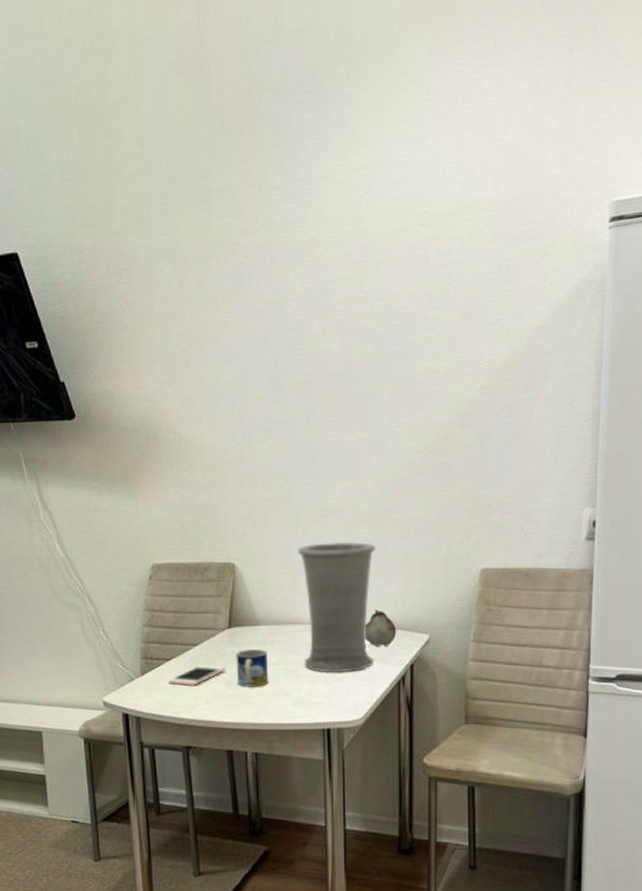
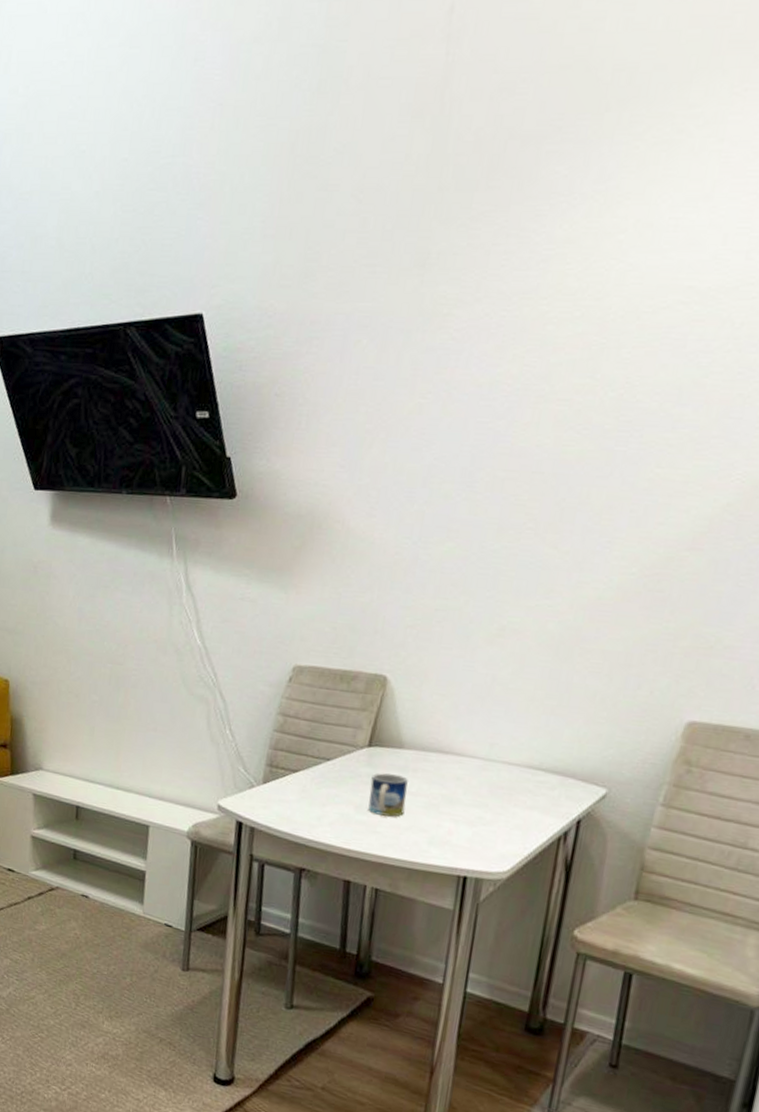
cell phone: present [168,665,226,687] -> none [291,782,358,805]
vase: present [298,541,375,673] -> none [448,665,558,818]
fruit: present [365,610,397,646] -> none [527,751,568,795]

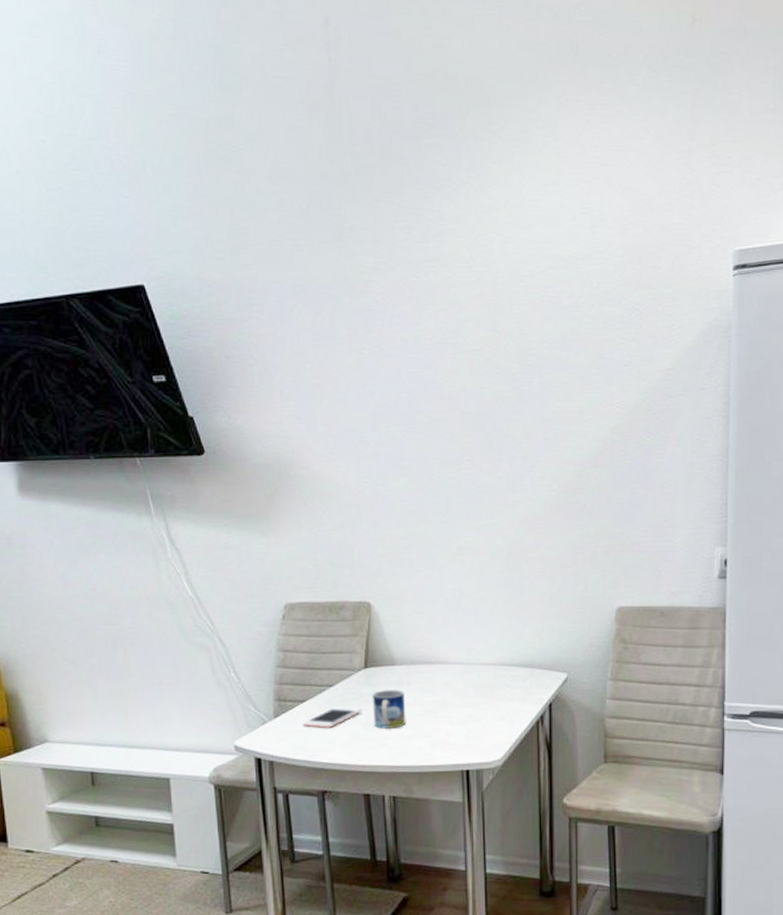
cell phone: none [291,782,358,805] -> present [303,706,362,729]

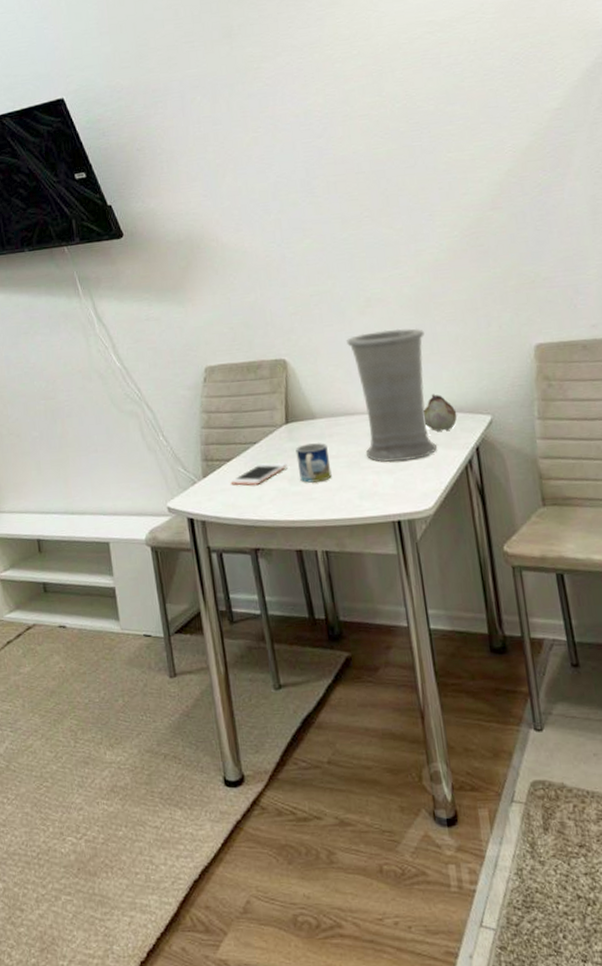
vase: none [434,580,513,714] -> present [347,328,438,463]
fruit: none [503,649,535,686] -> present [424,394,457,431]

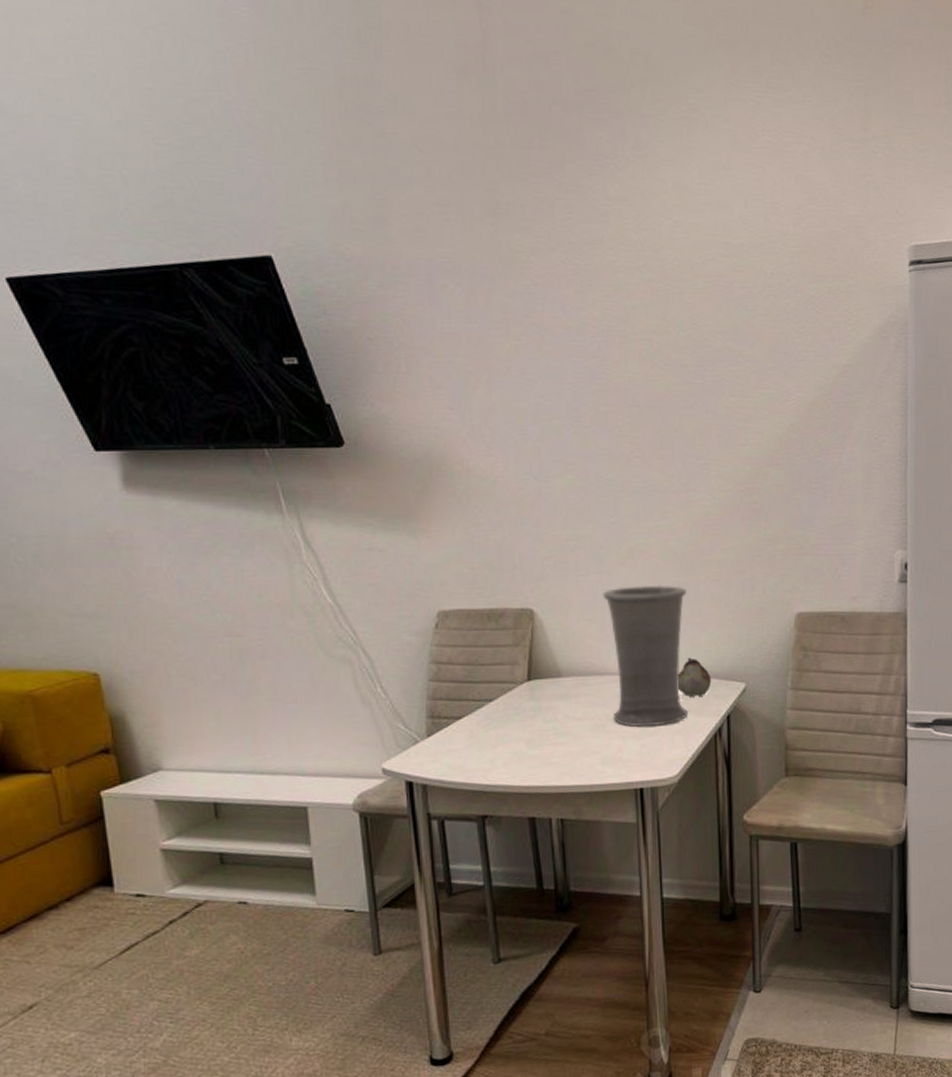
cell phone: present [230,462,287,486] -> none [459,722,526,748]
mug: present [295,442,332,483] -> none [536,702,574,746]

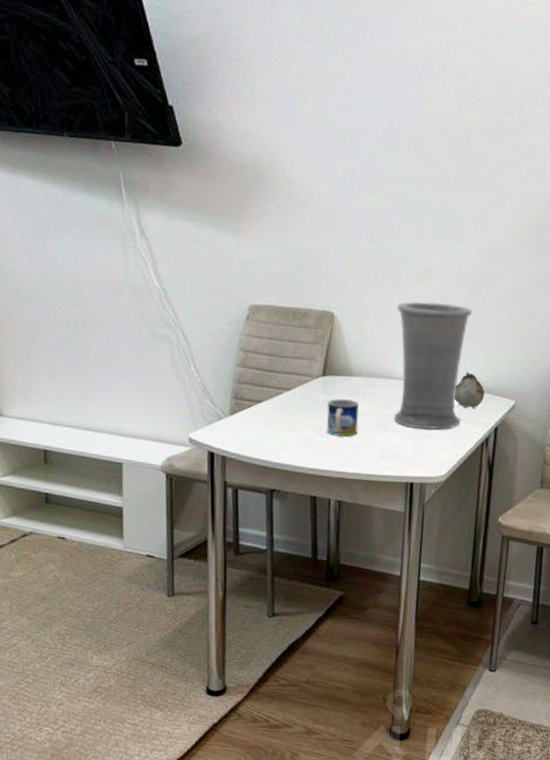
mug: none [536,702,574,746] -> present [327,399,360,437]

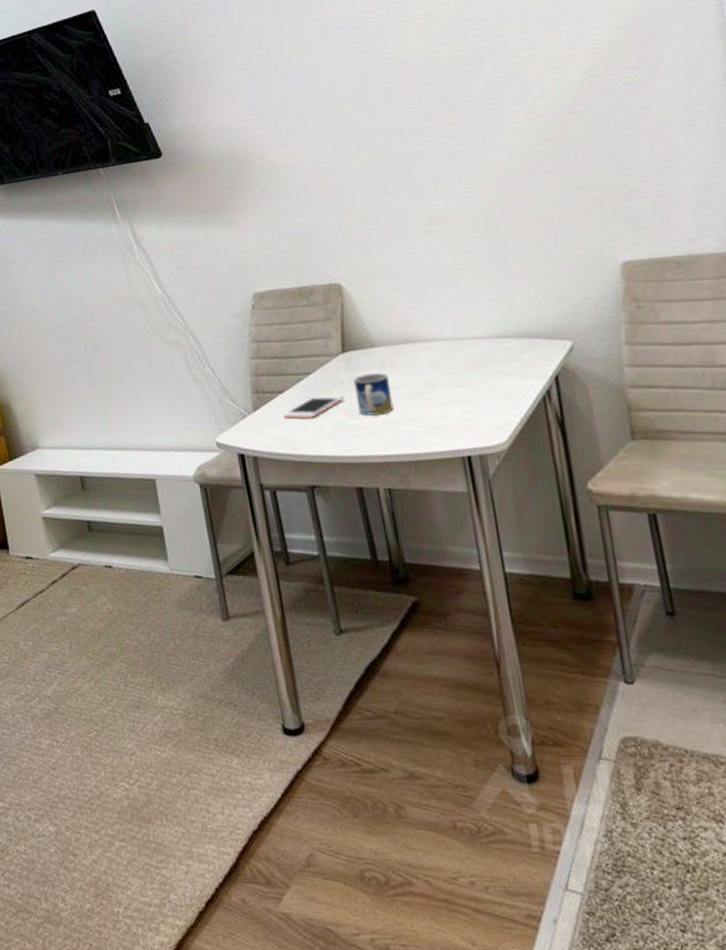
cell phone: none [257,410,317,431] -> present [283,394,345,420]
vase: present [393,301,472,430] -> none [408,247,512,394]
fruit: present [455,372,485,408] -> none [495,318,533,359]

